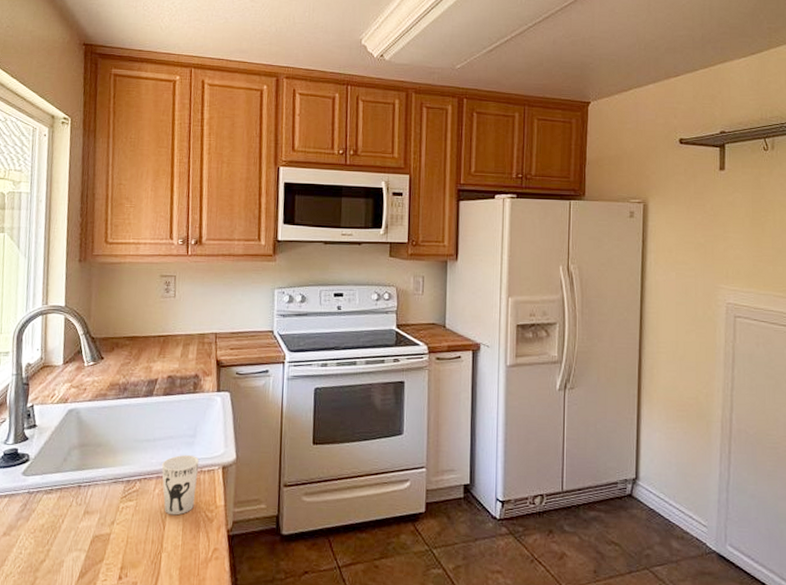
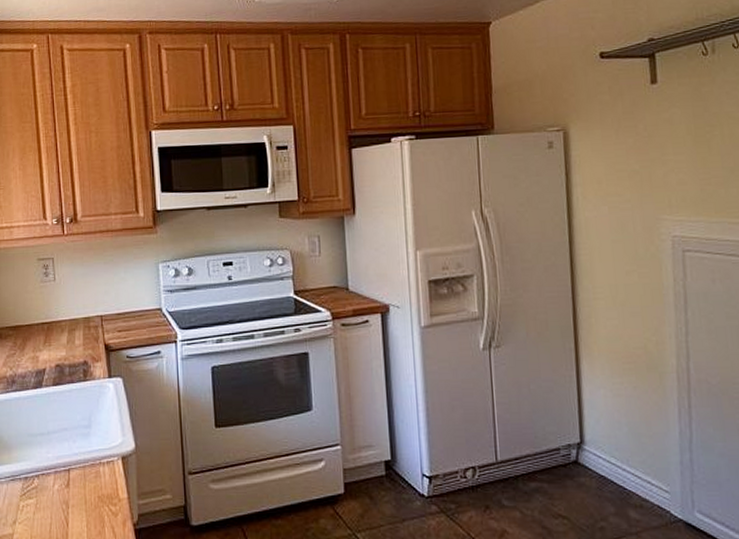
cup: present [162,455,200,516] -> none [59,447,97,511]

